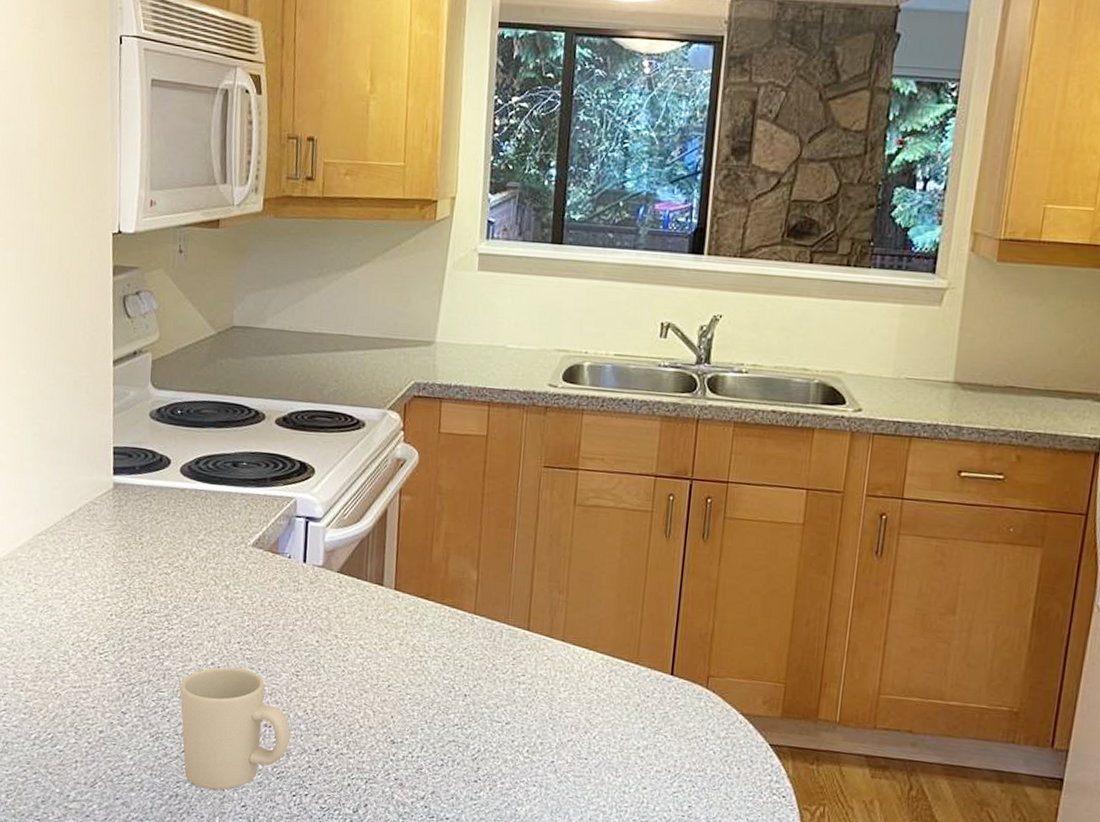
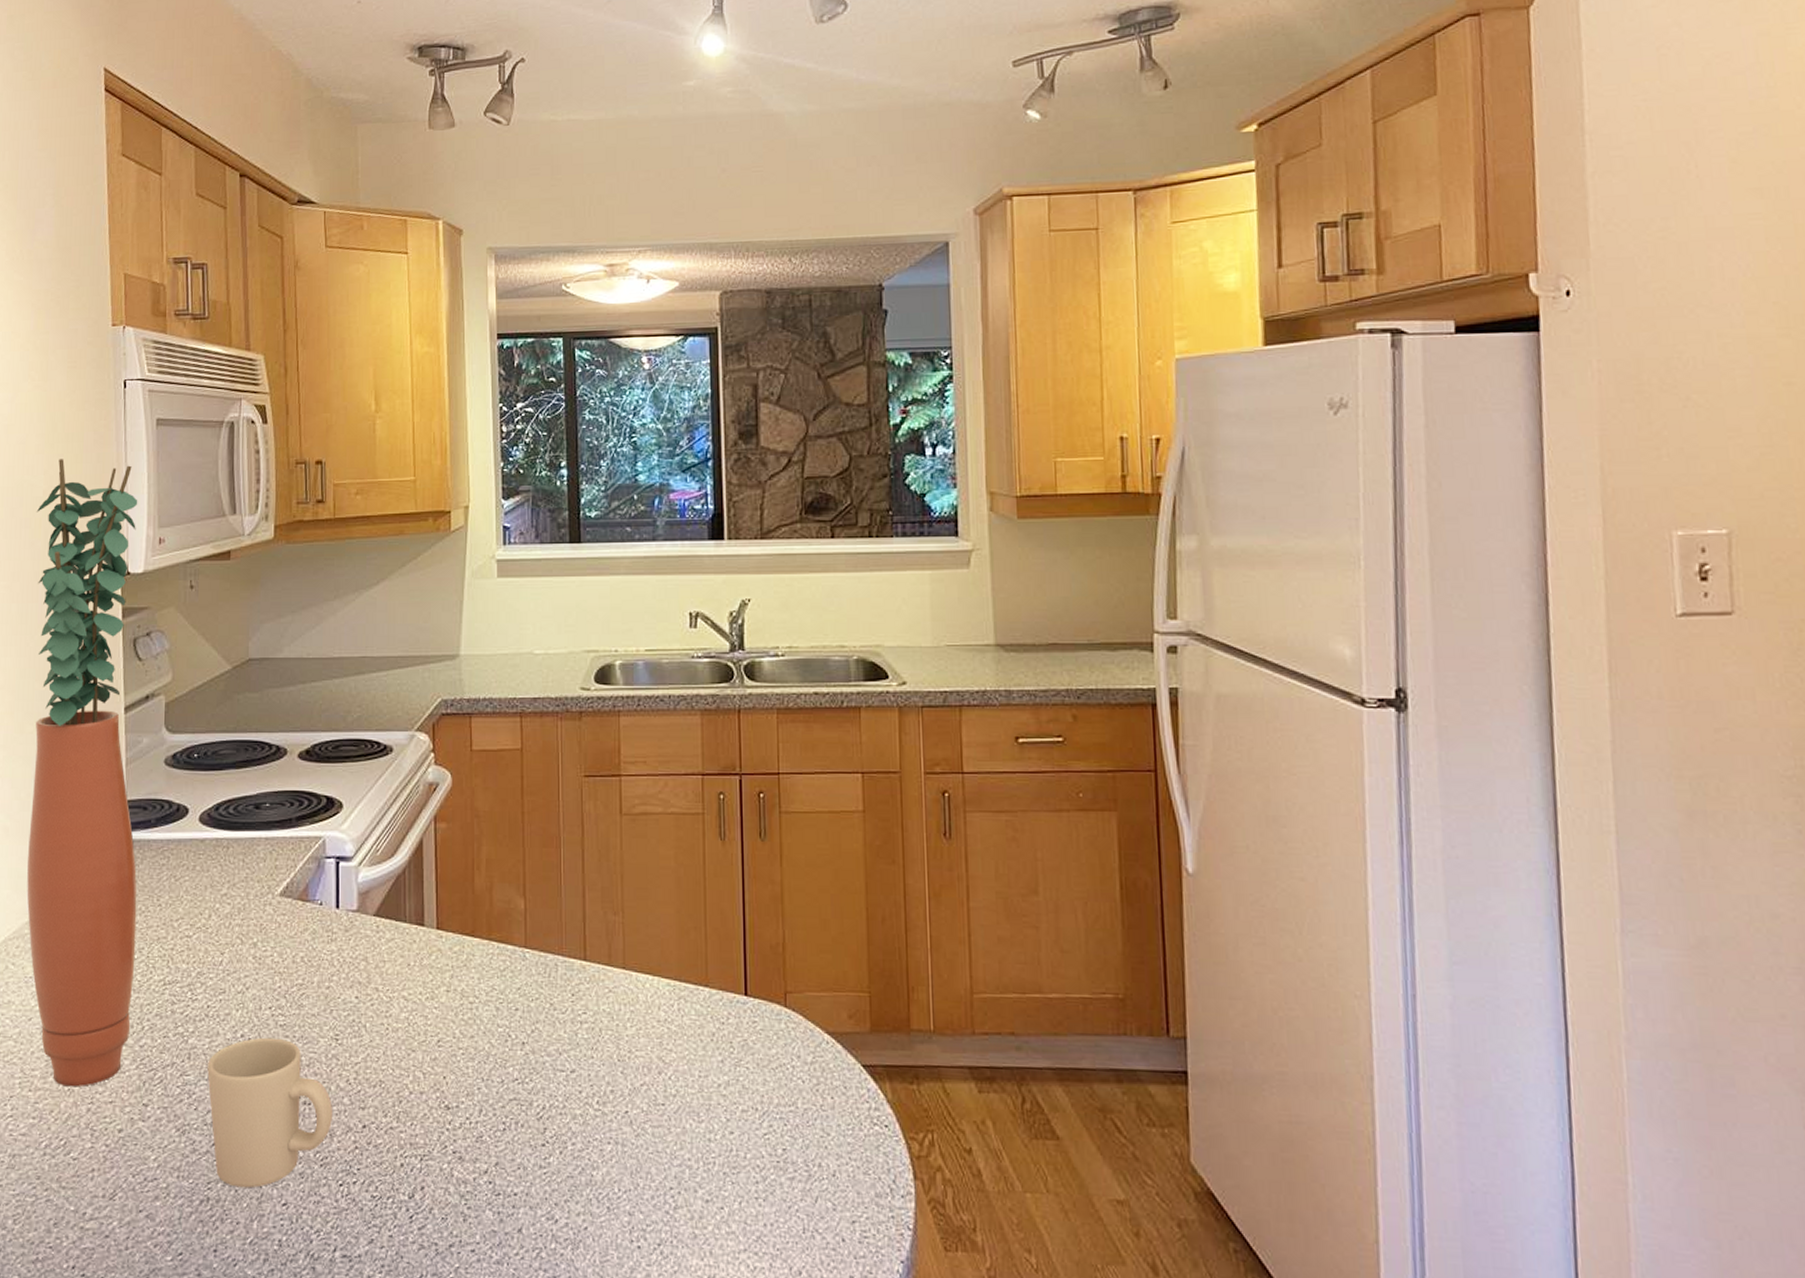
vase: none [19,111,131,692] -> present [26,459,138,1087]

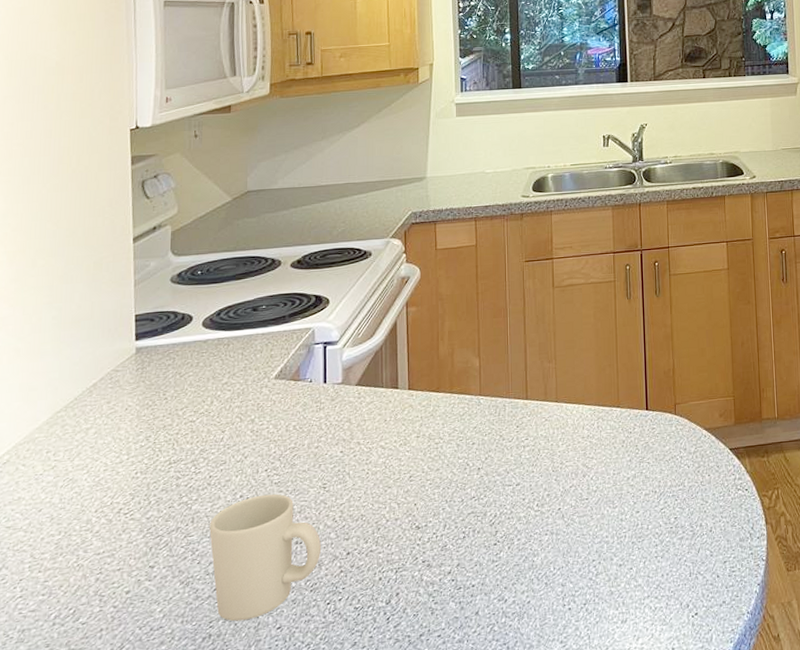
vase: present [26,459,138,1087] -> none [37,35,147,563]

